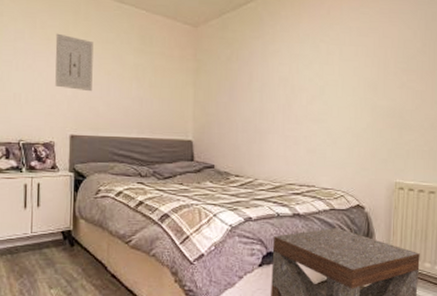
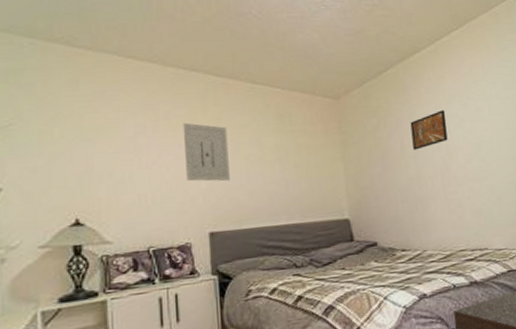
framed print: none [260,49,297,85] -> present [410,110,448,150]

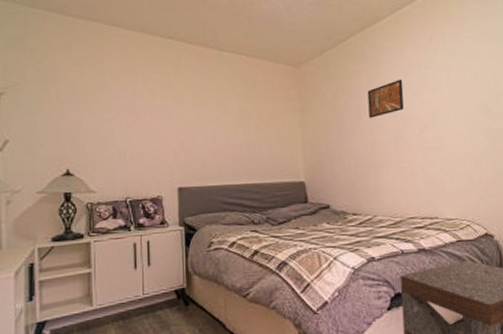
wall art: present [182,123,230,182] -> none [158,86,198,142]

